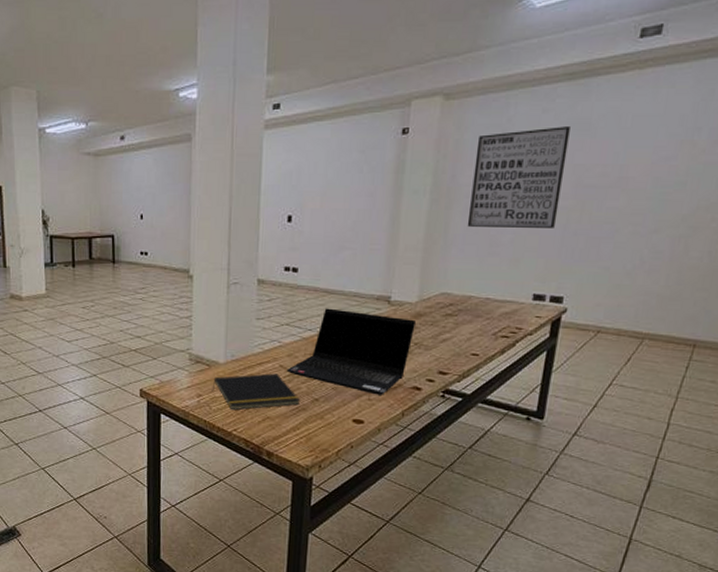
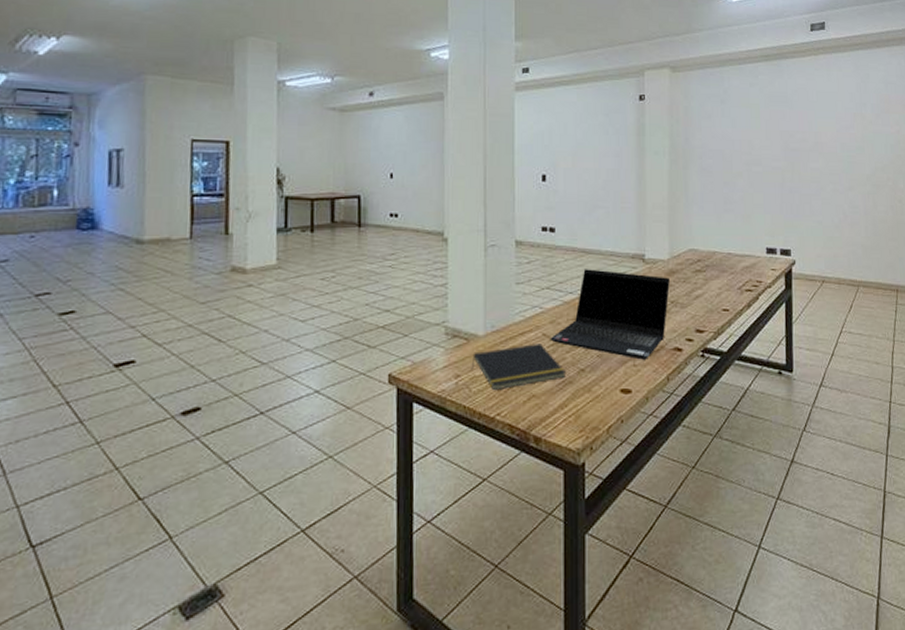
wall art: present [467,127,570,228] -> none [702,98,775,186]

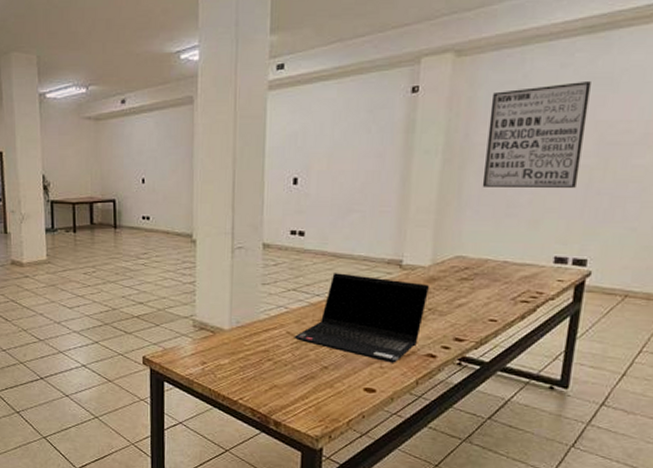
notepad: present [471,343,565,391] -> none [216,340,308,379]
wall art: none [702,98,775,186] -> present [482,82,591,188]

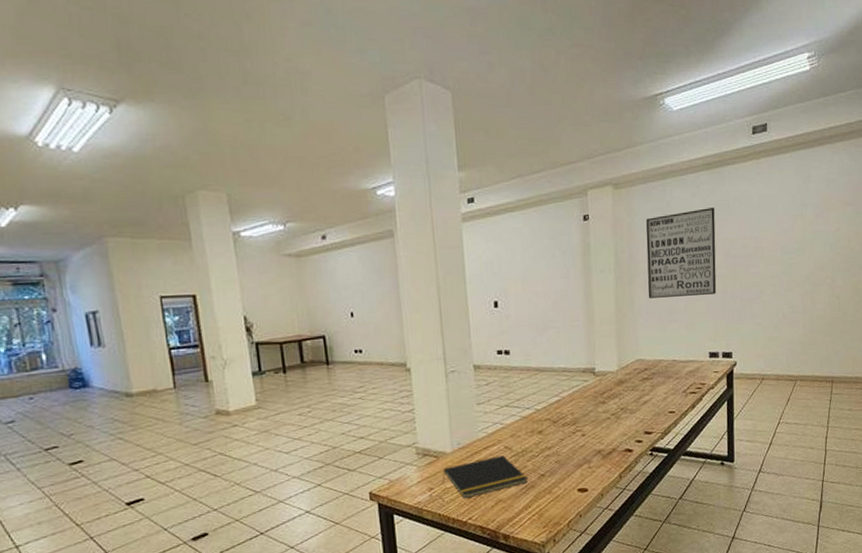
notepad: none [216,340,308,379] -> present [442,455,528,499]
laptop computer: present [294,273,429,363] -> none [511,385,619,462]

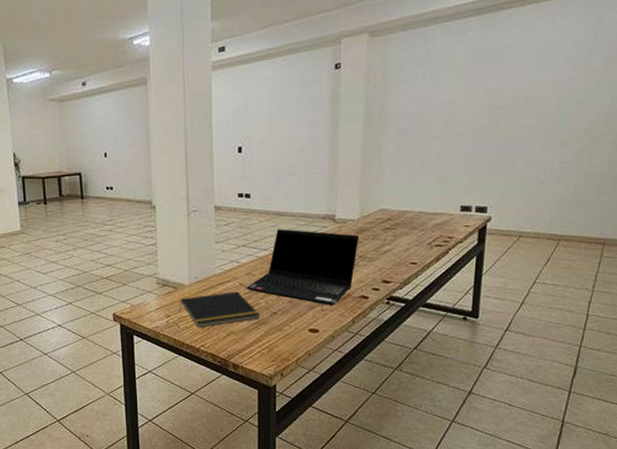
laptop computer: none [511,385,619,462] -> present [246,229,359,306]
wall art: present [645,208,717,298] -> none [398,56,481,149]

